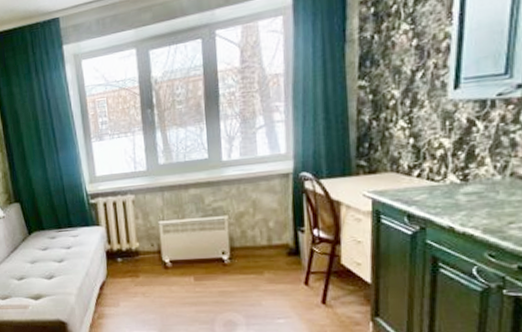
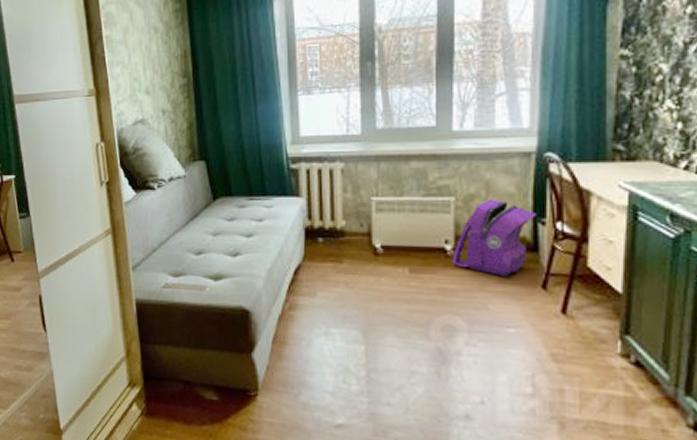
backpack: none [229,214,297,277] -> present [452,199,538,276]

